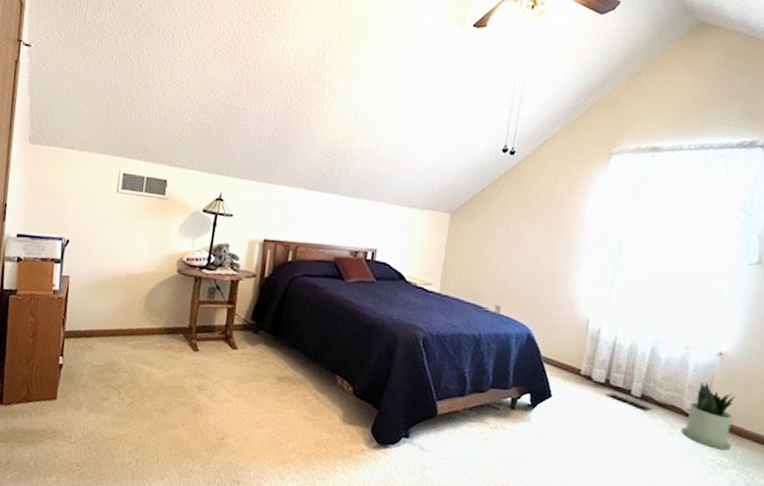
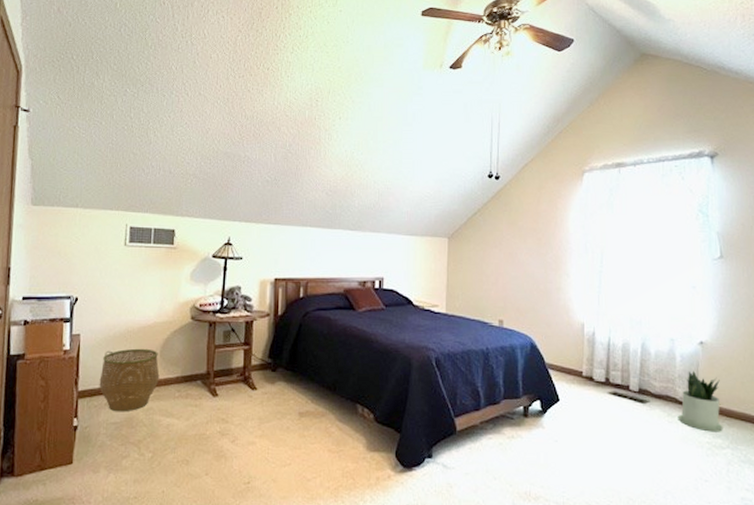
basket: none [85,295,143,356] -> present [99,348,160,412]

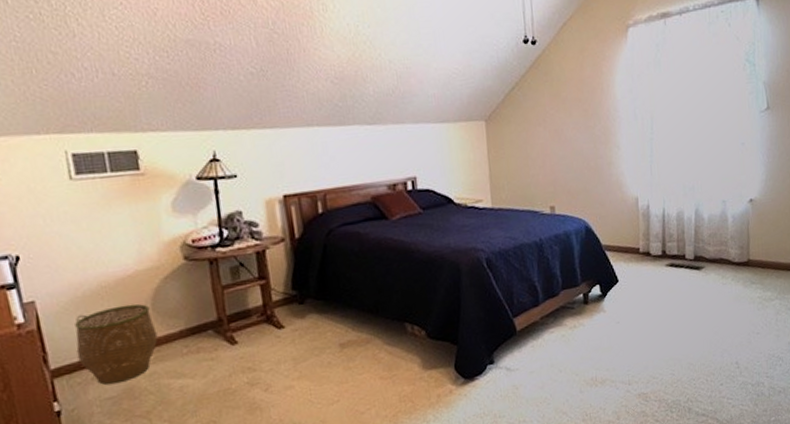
planter: present [677,371,723,432] -> none [731,230,772,287]

